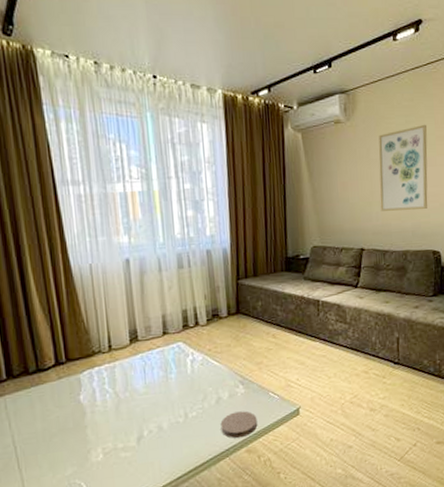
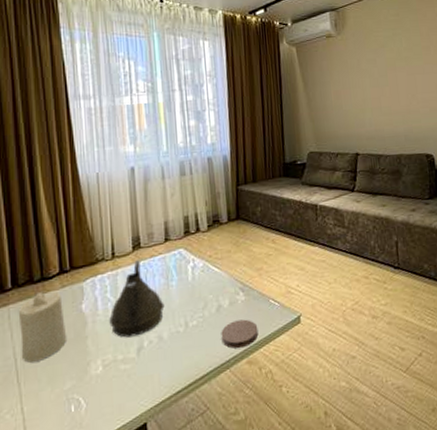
candle: none [15,382,67,451] -> present [18,291,67,363]
teapot: none [108,353,164,428] -> present [109,260,165,338]
wall art: present [378,124,428,211] -> none [368,36,418,117]

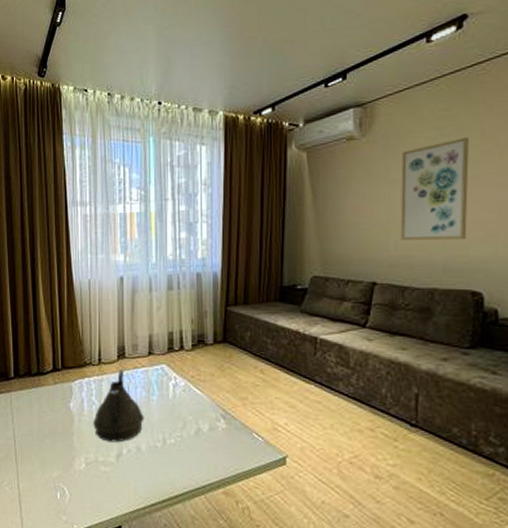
candle: present [18,291,67,363] -> none [18,384,57,447]
coaster: present [221,319,259,349] -> none [198,447,238,476]
wall art: none [368,36,418,117] -> present [400,136,469,240]

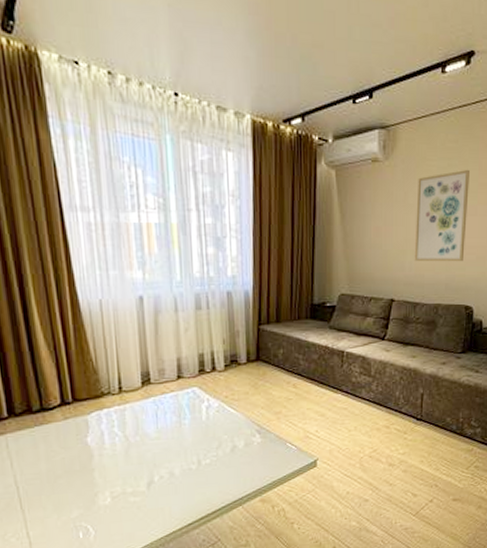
teapot: present [93,369,144,443] -> none [117,396,177,472]

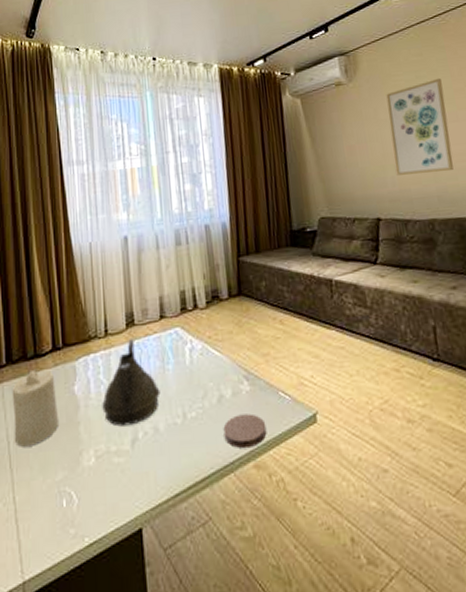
candle: none [17,422,73,491] -> present [12,369,60,447]
teapot: none [117,396,177,472] -> present [102,339,161,427]
coaster: none [235,460,273,487] -> present [223,413,267,448]

